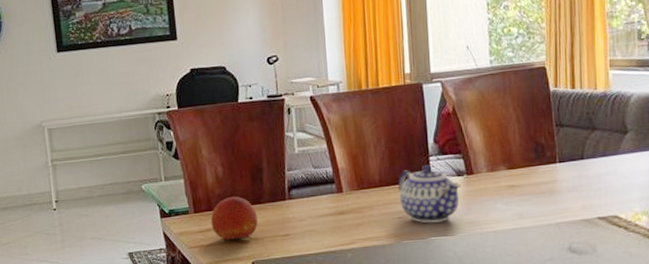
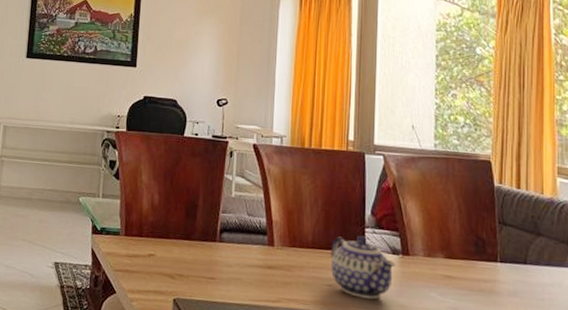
fruit: present [210,196,259,241] -> none [139,226,187,275]

